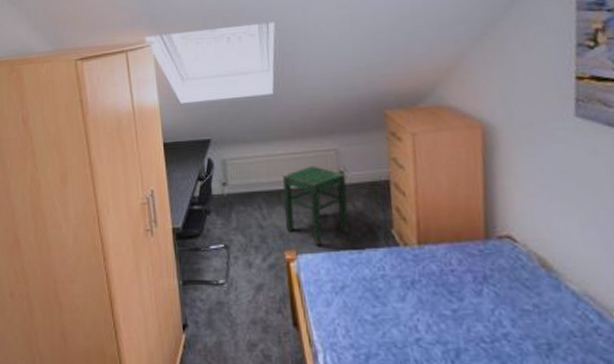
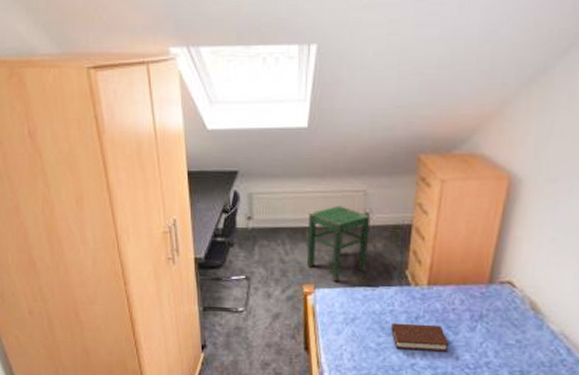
book: none [386,289,456,323] -> present [391,322,449,352]

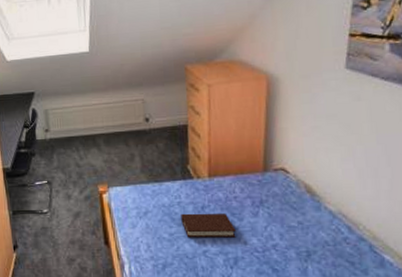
stool: present [307,205,371,281] -> none [97,113,152,180]

